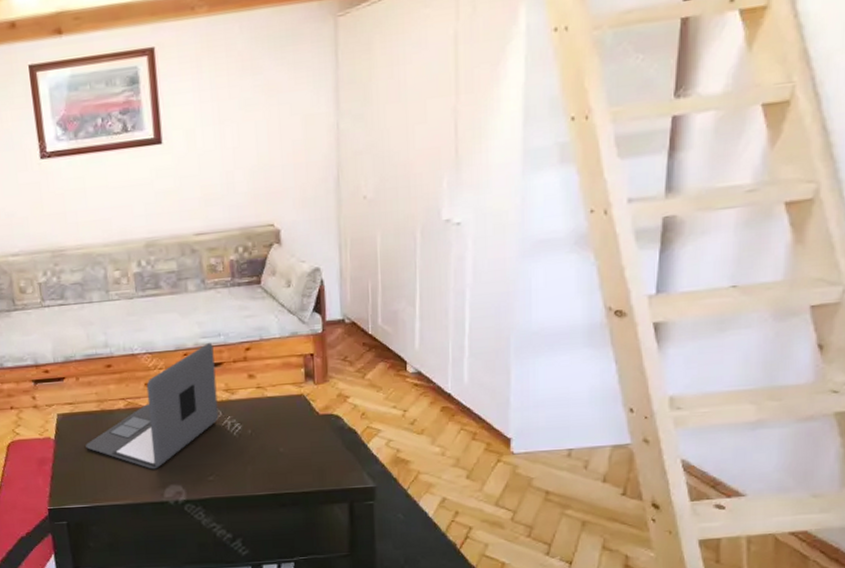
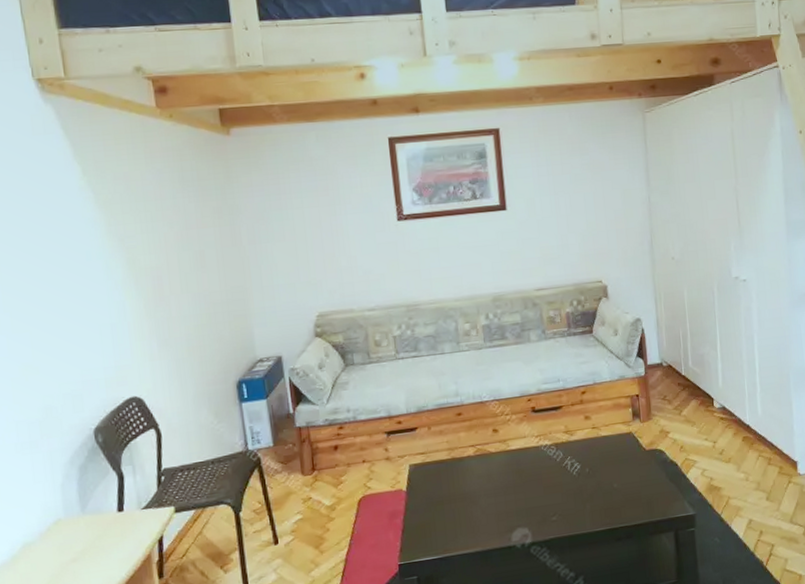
laptop: present [85,343,219,470] -> none [436,388,560,514]

